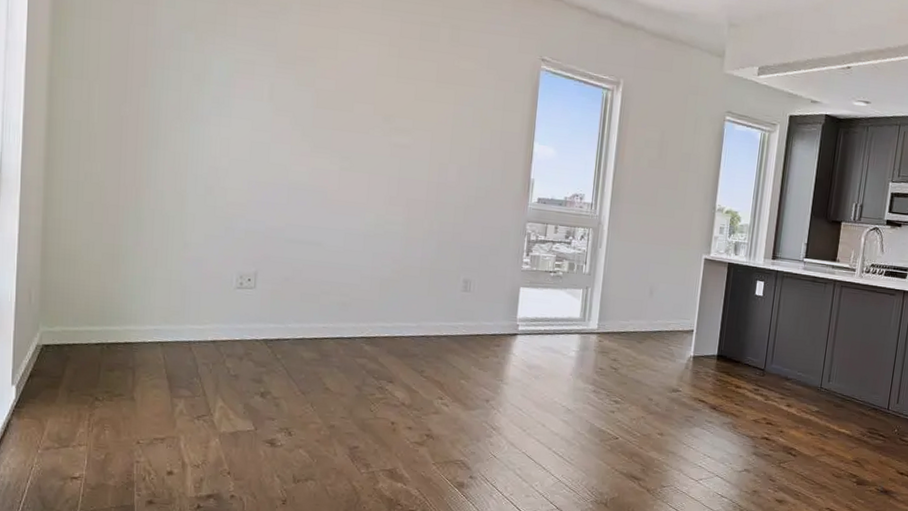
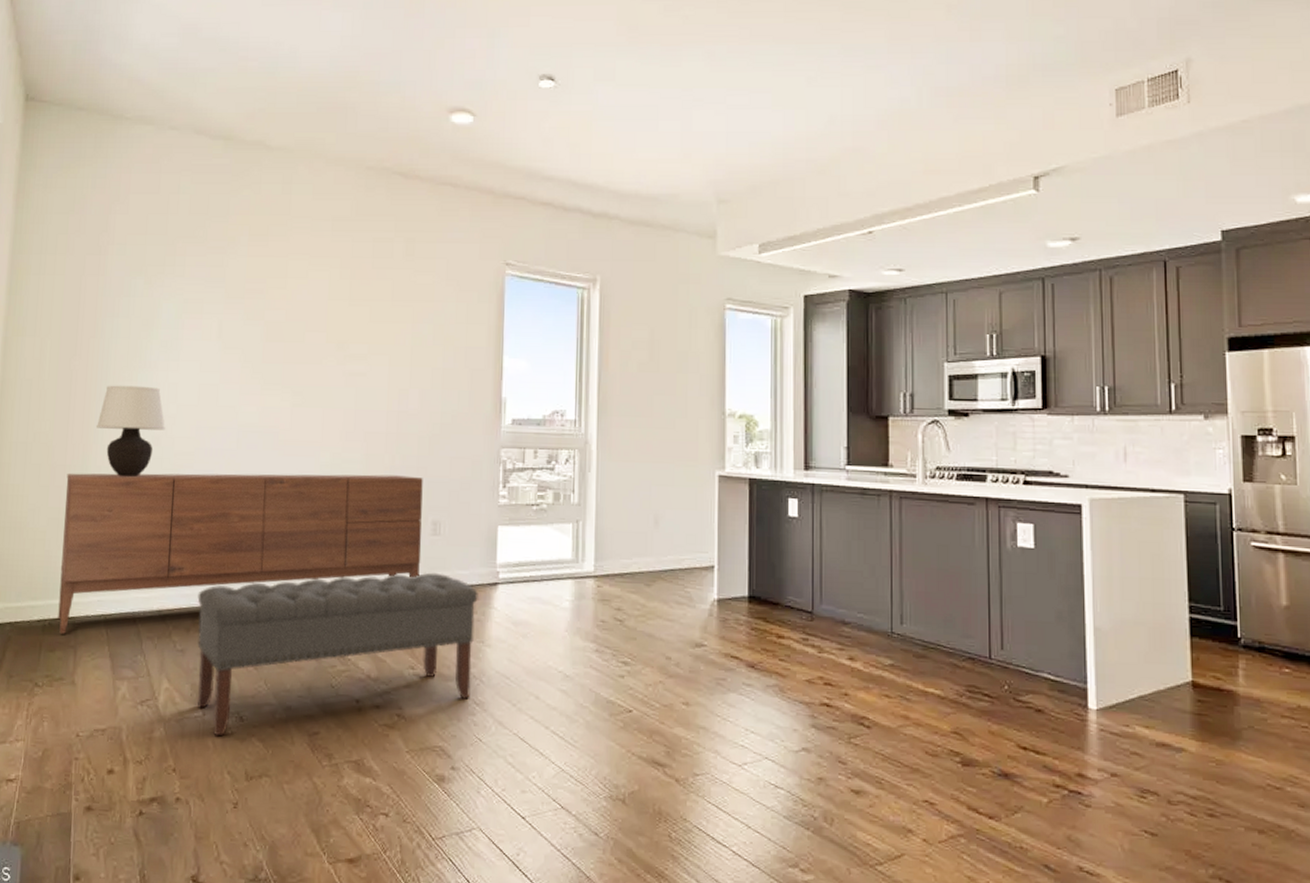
sideboard: none [115,213,458,357] -> present [58,473,423,634]
table lamp: none [149,134,218,222] -> present [96,385,165,478]
bench: none [250,321,500,447] -> present [197,572,478,736]

